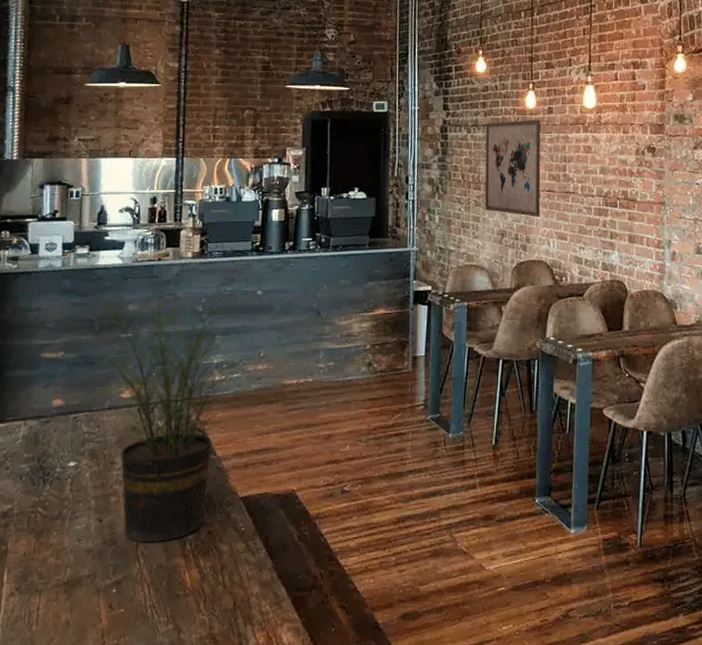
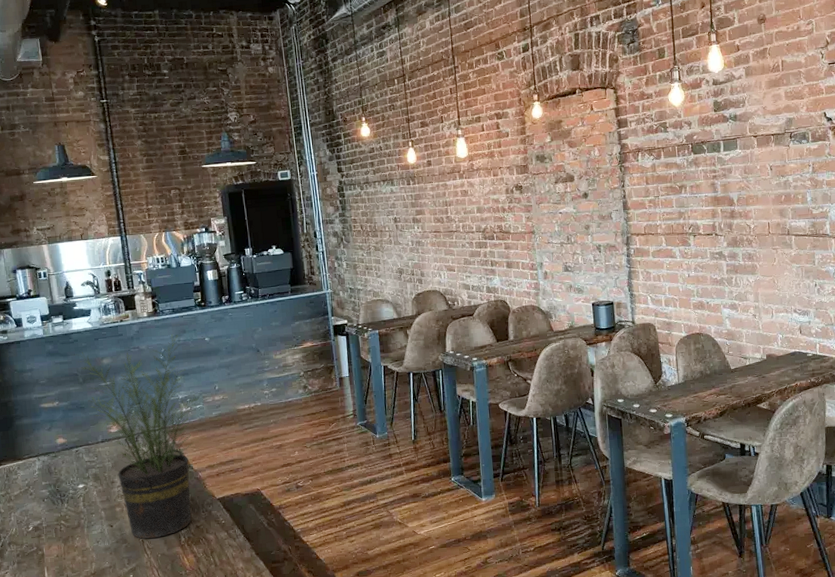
wall art: present [484,119,541,217] -> none [375,172,430,255]

